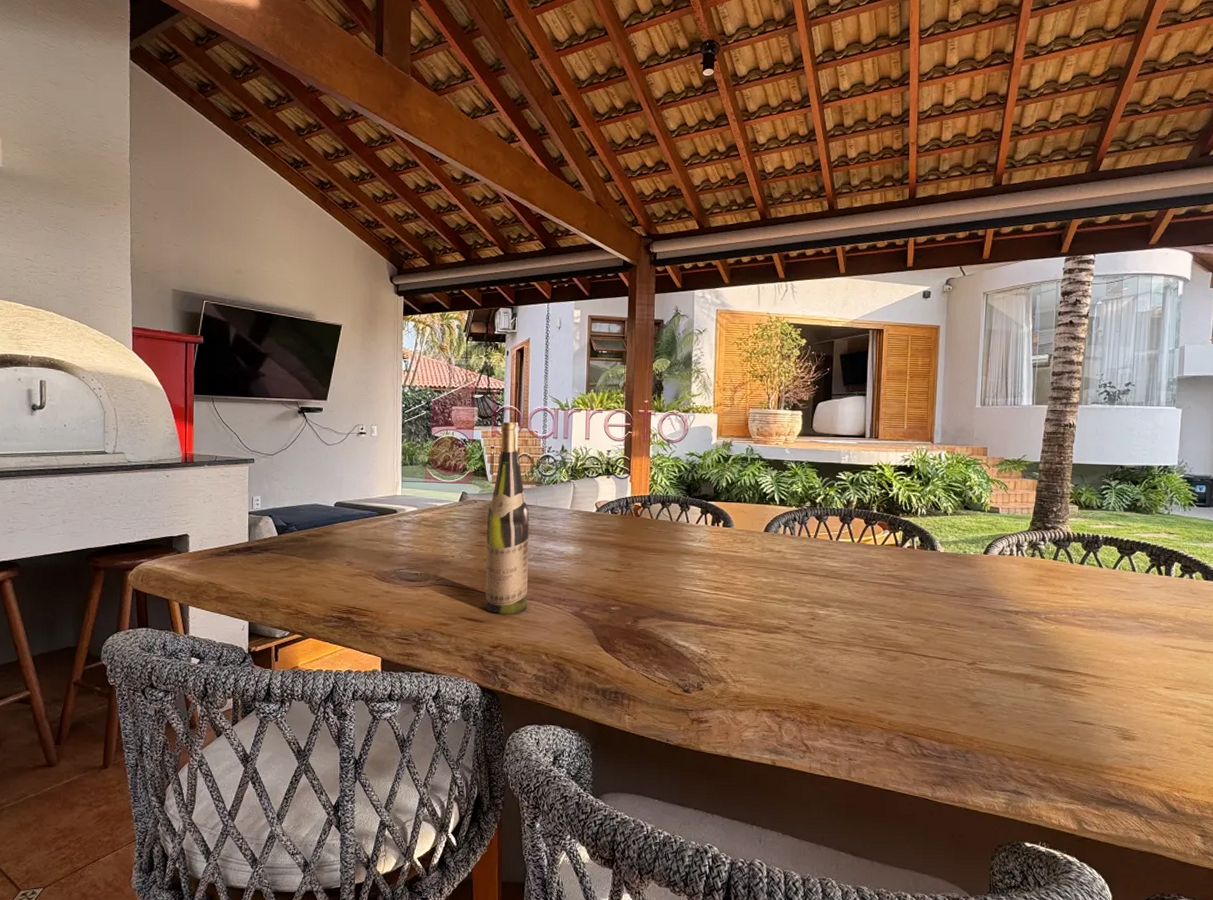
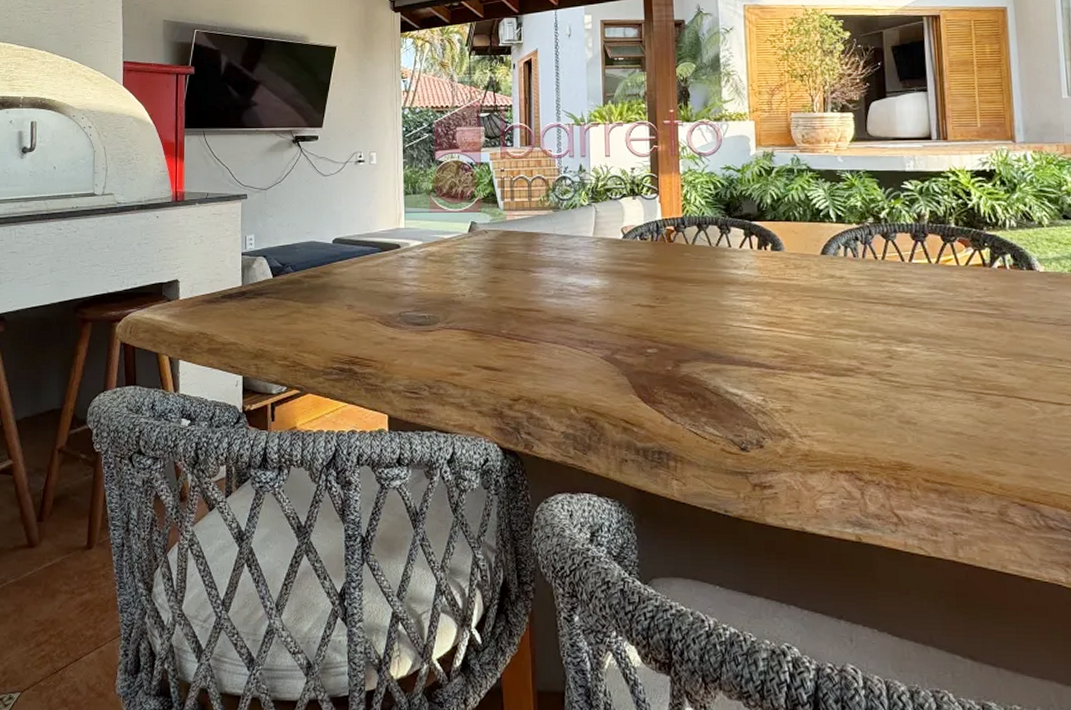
wine bottle: present [485,422,530,614] -> none [499,142,551,361]

